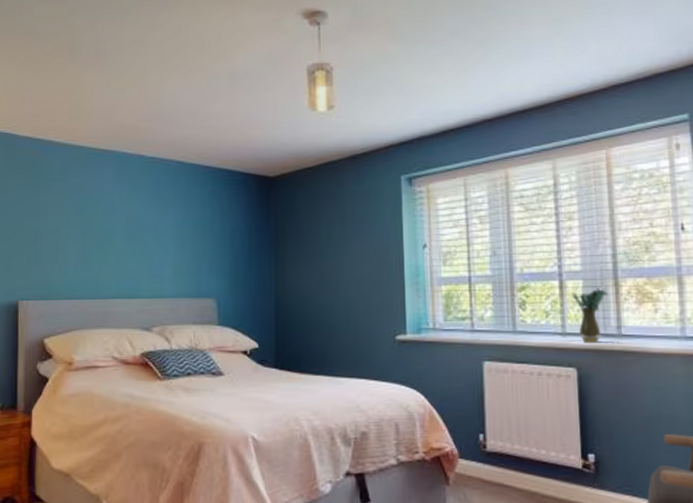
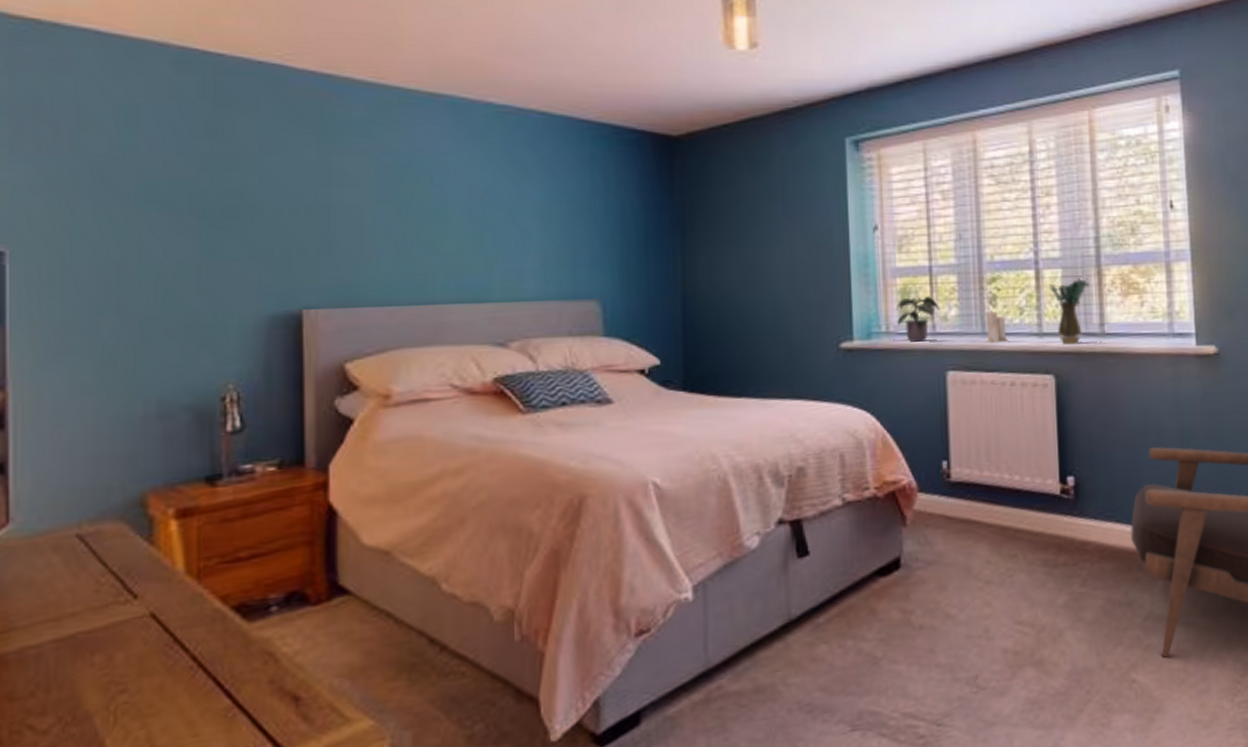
potted plant: none [442,300,477,337] -> present [896,296,940,342]
candle: none [517,313,536,340] -> present [986,310,1008,343]

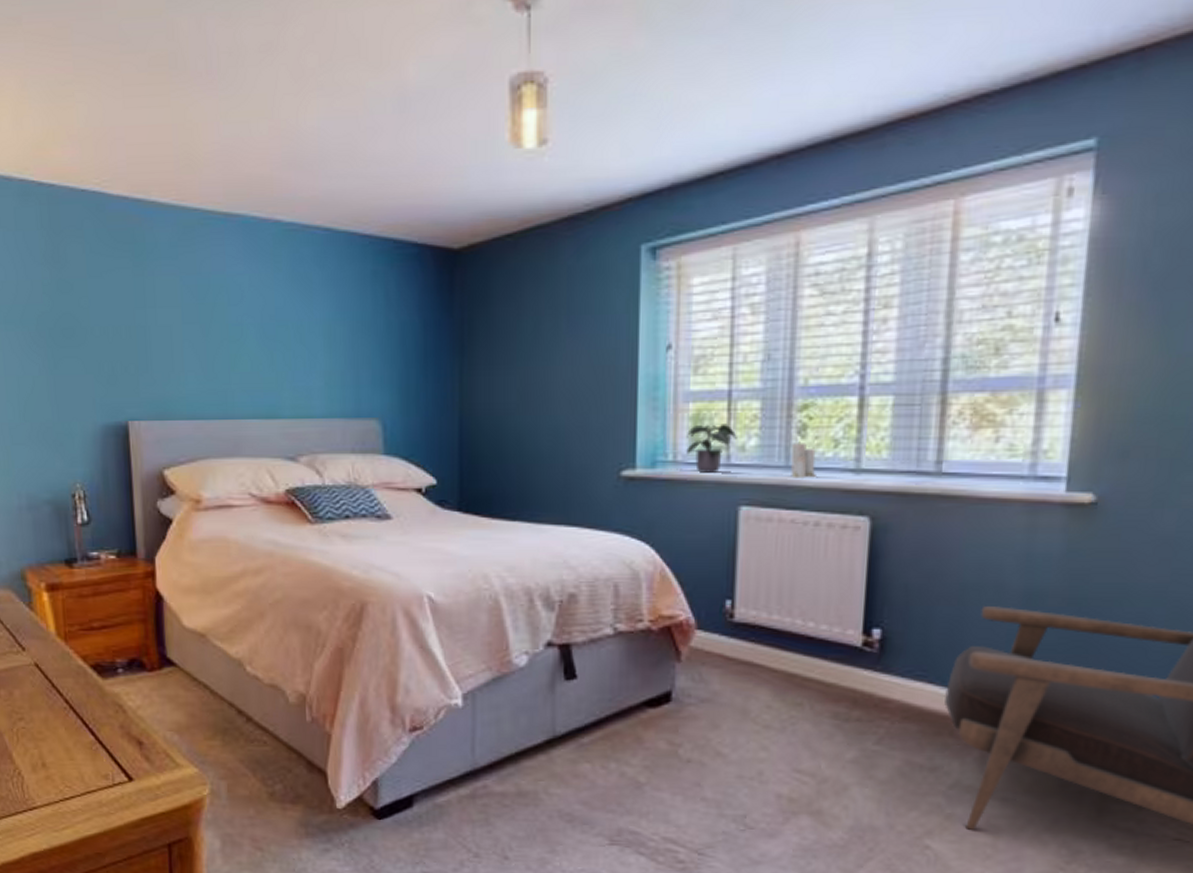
vase: present [1048,275,1090,345] -> none [875,404,929,484]

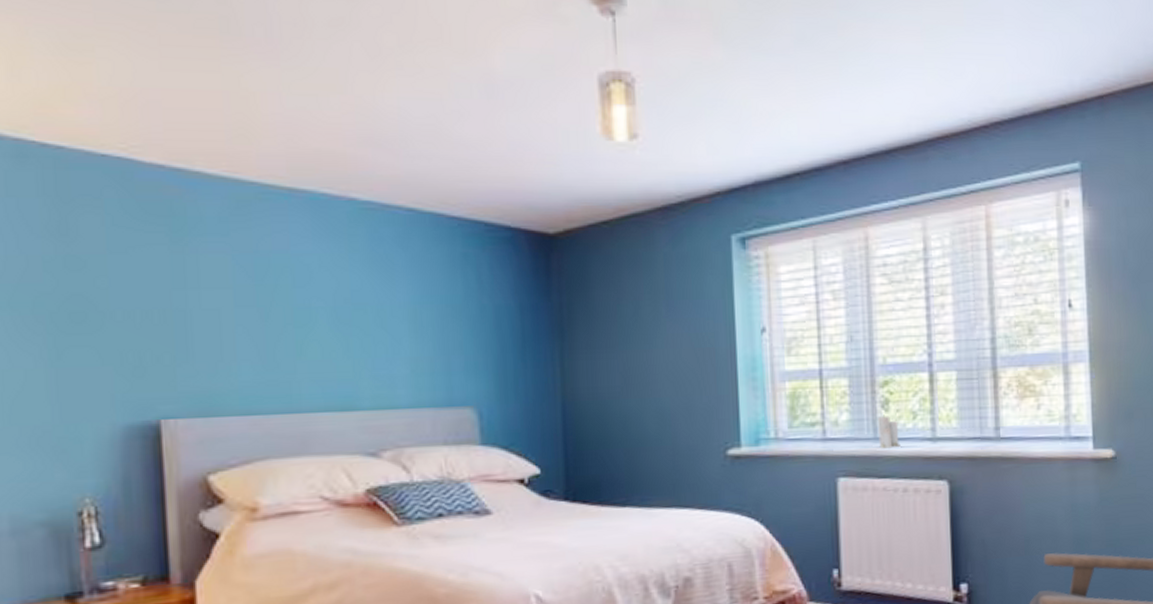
potted plant: present [686,424,737,473] -> none [786,400,830,448]

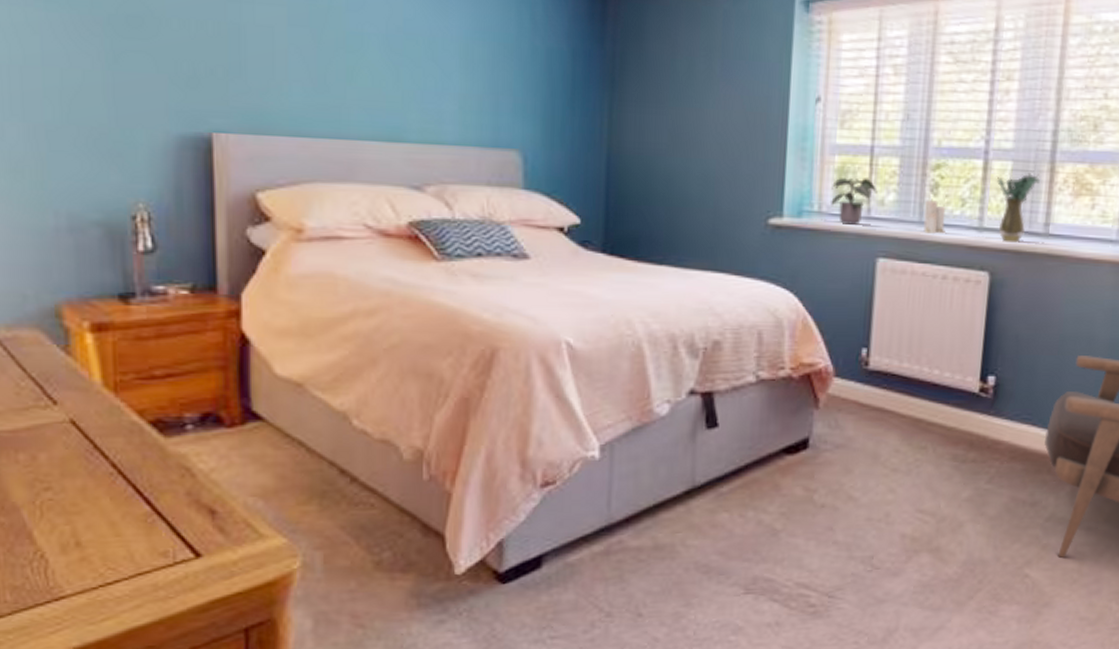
potted plant: none [786,400,830,448] -> present [831,177,878,225]
vase: none [943,378,985,450] -> present [996,170,1040,243]

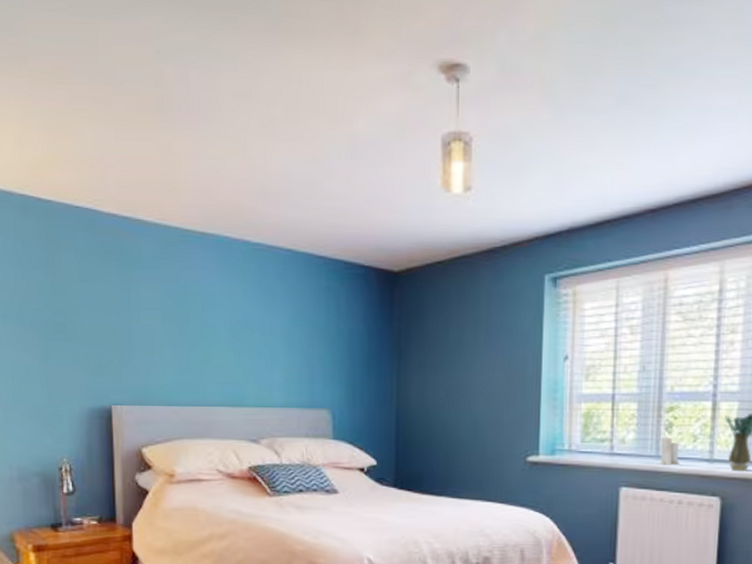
potted plant: present [831,177,878,225] -> none [579,420,619,460]

